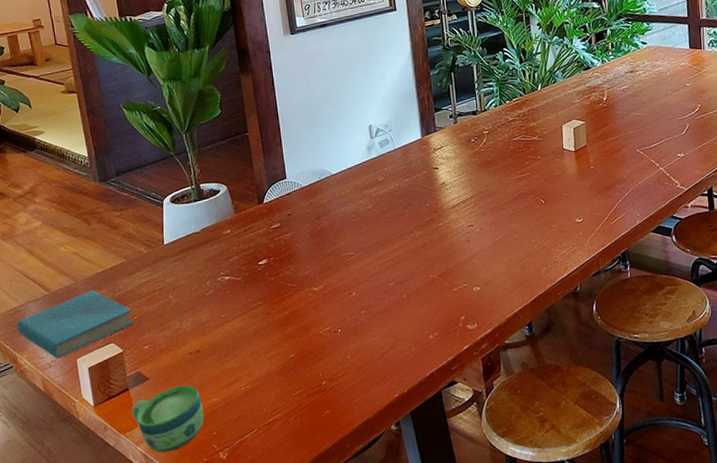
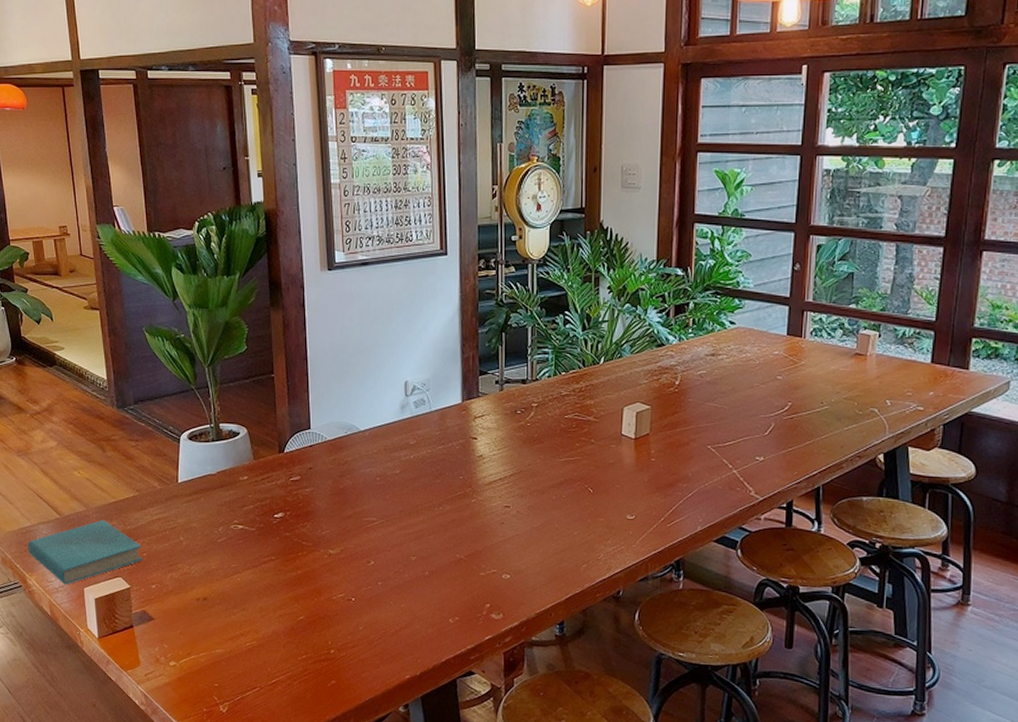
cup: present [132,385,204,453] -> none [135,630,207,696]

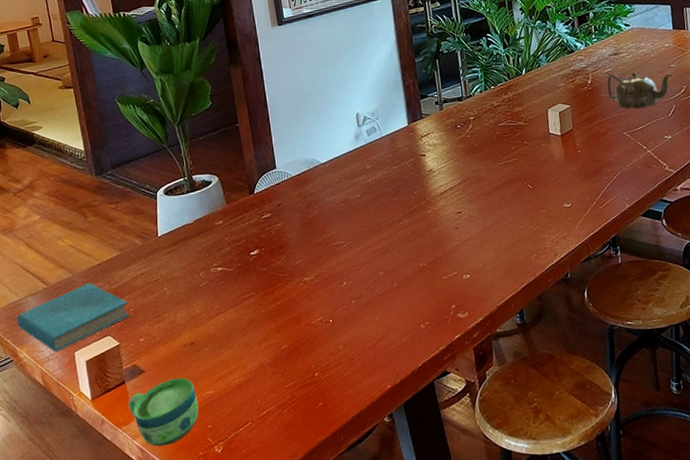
cup: none [135,630,207,696] -> present [128,377,199,447]
teapot: none [696,377,776,421] -> present [606,72,672,109]

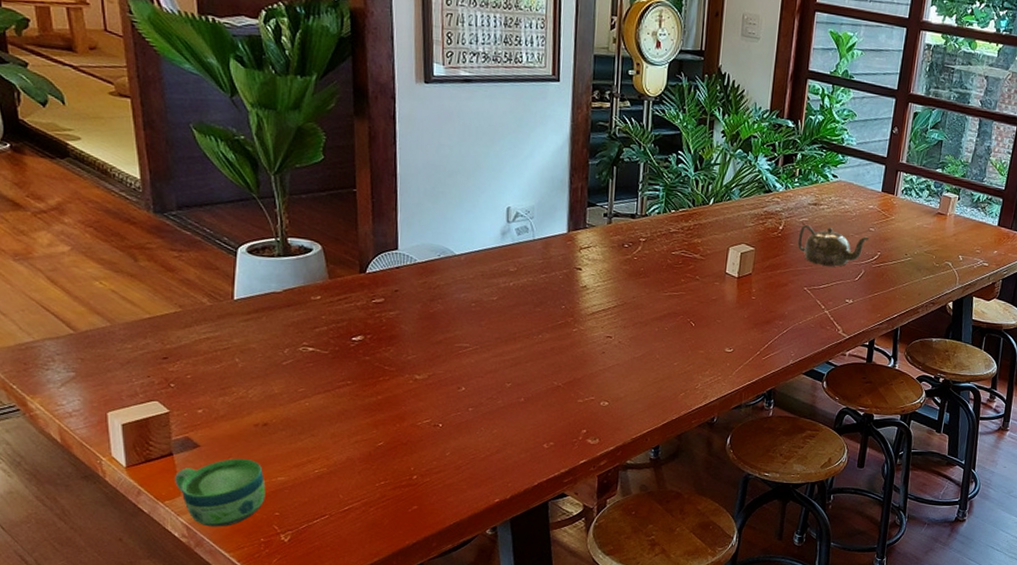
book: present [17,282,130,352] -> none [28,336,186,409]

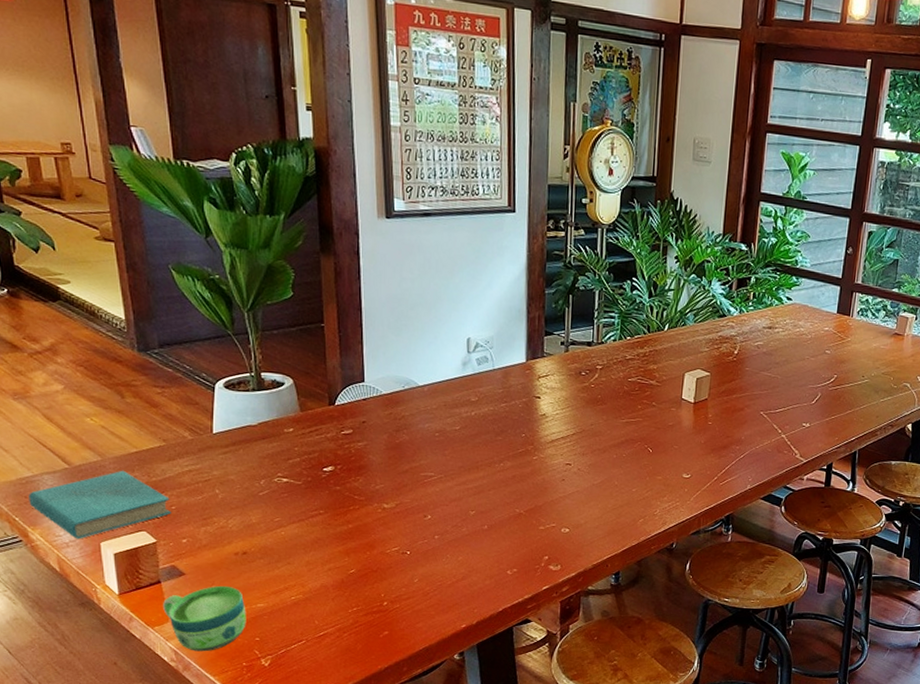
book: none [28,336,186,409] -> present [28,470,171,539]
teapot: present [797,224,869,267] -> none [753,348,825,390]

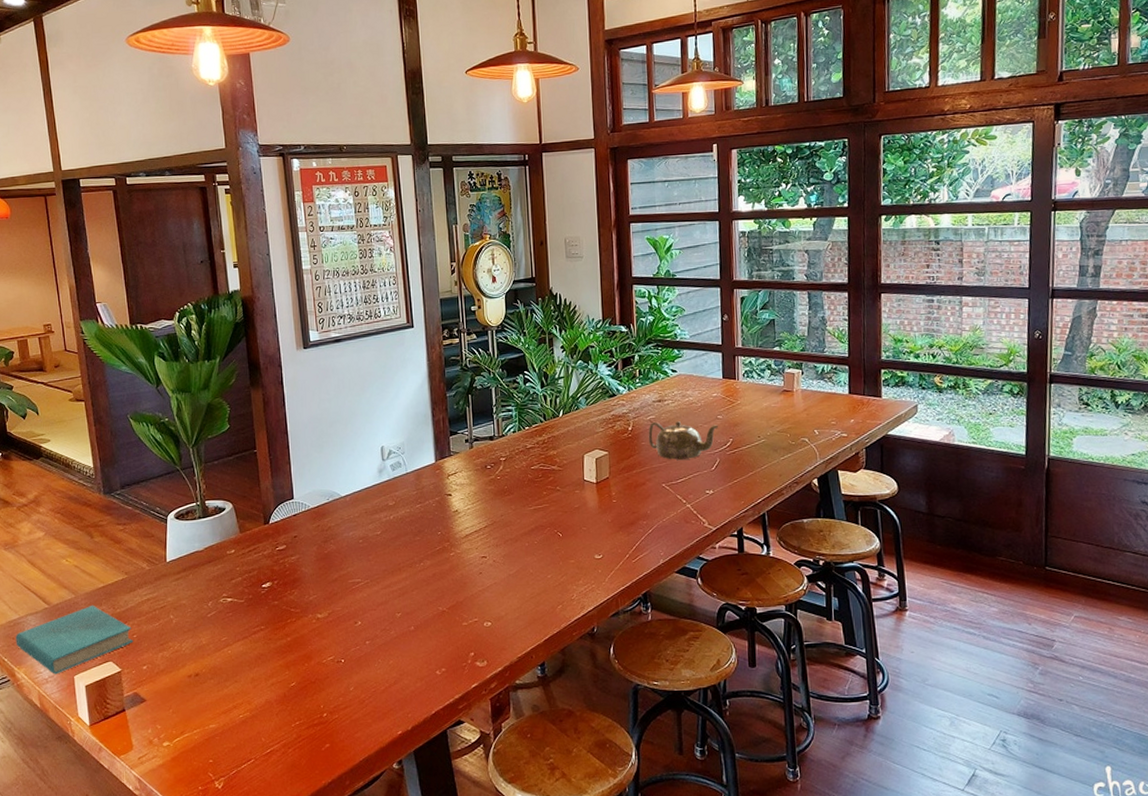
cup: present [163,585,246,652] -> none [127,709,201,778]
teapot: none [753,348,825,390] -> present [648,421,718,460]

